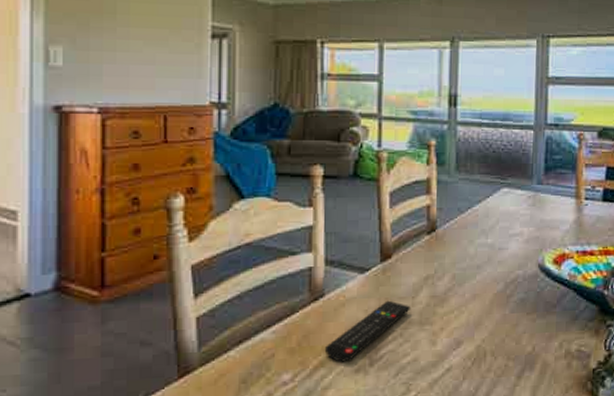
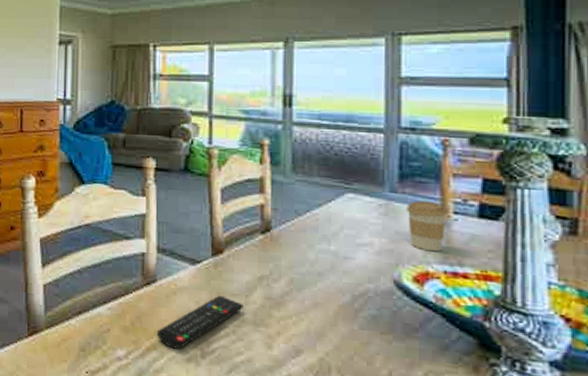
coffee cup: none [549,190,580,235] -> present [406,200,448,252]

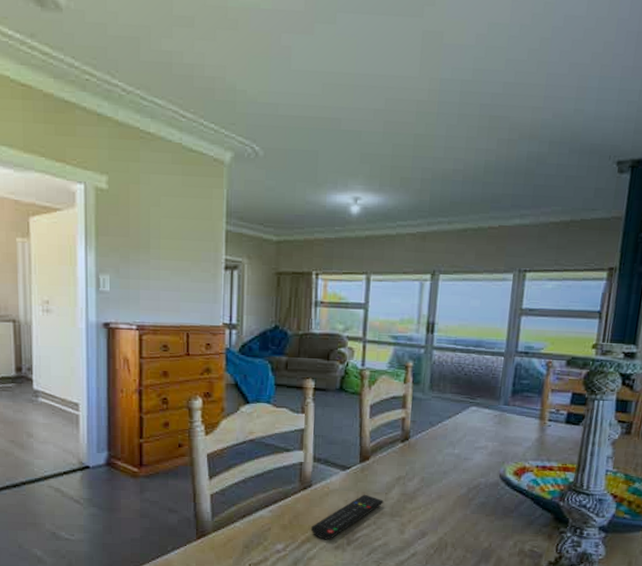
coffee cup: present [406,200,448,252] -> none [514,411,544,451]

